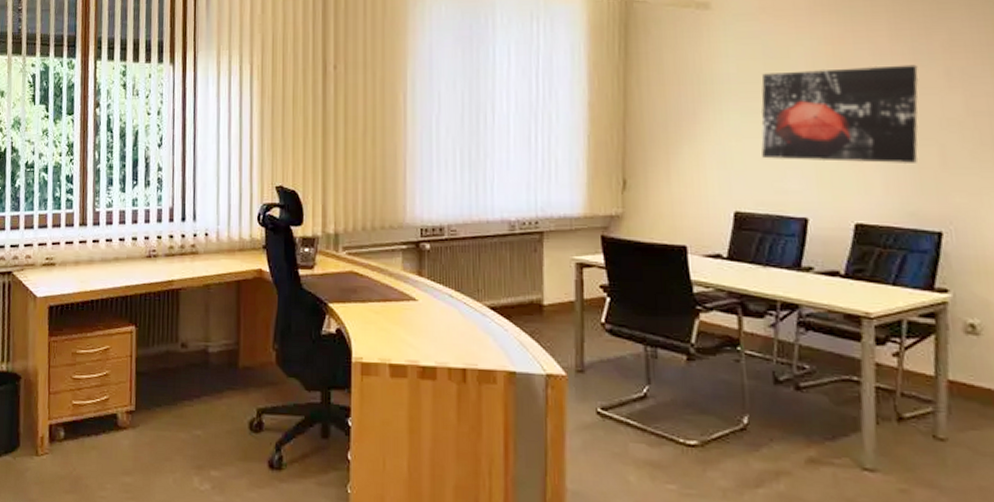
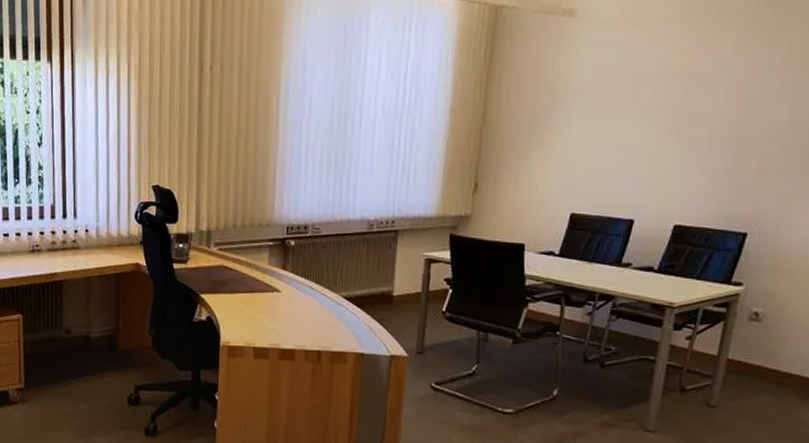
wall art: present [761,64,918,163] -> none [603,77,755,170]

